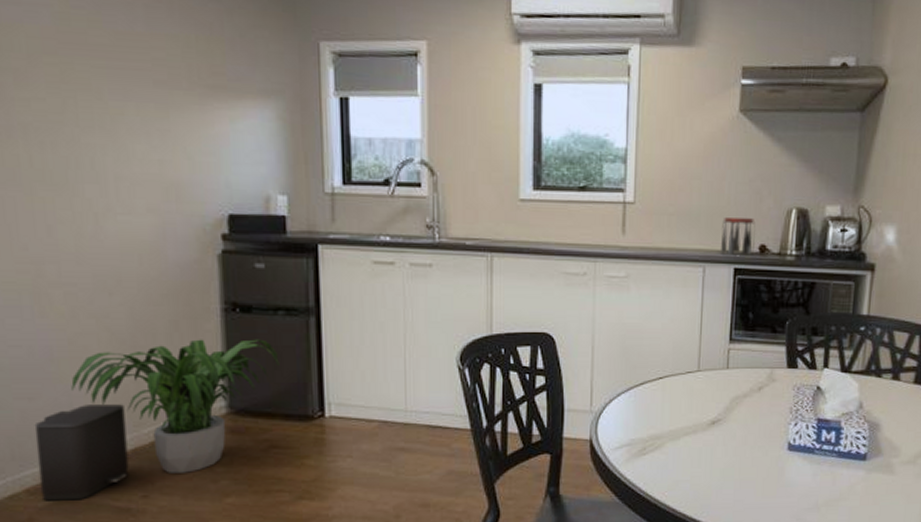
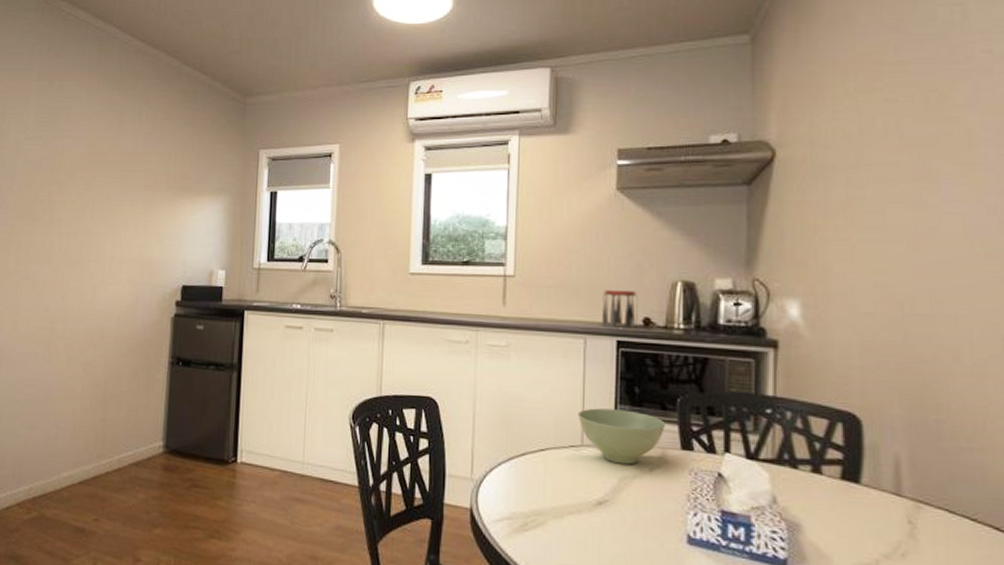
pedal bin: present [34,404,129,501] -> none [27,436,92,517]
potted plant: present [71,339,280,473] -> none [59,386,207,502]
bowl: none [695,335,776,386] -> present [578,408,666,465]

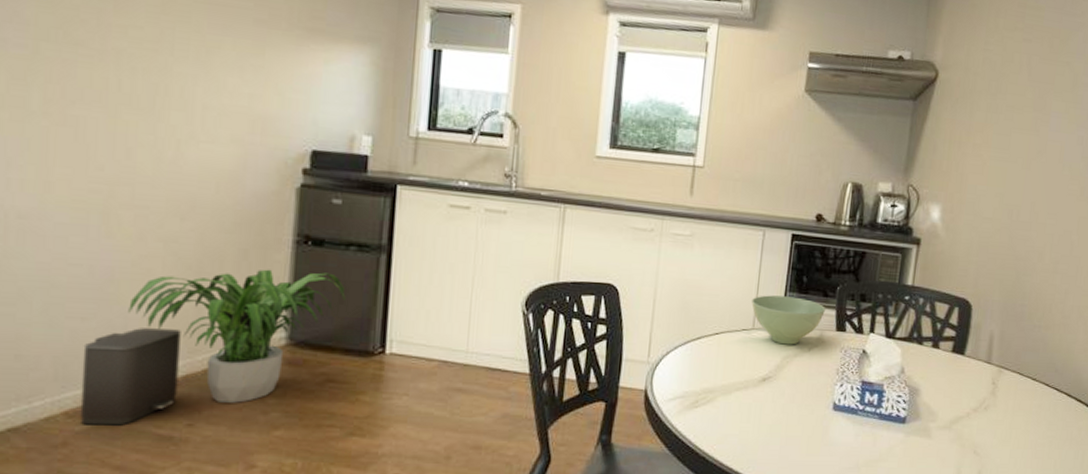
pedal bin: none [27,436,92,517] -> present [80,328,181,426]
potted plant: none [59,386,207,502] -> present [128,269,346,403]
jar: present [601,289,638,329] -> none [779,186,814,224]

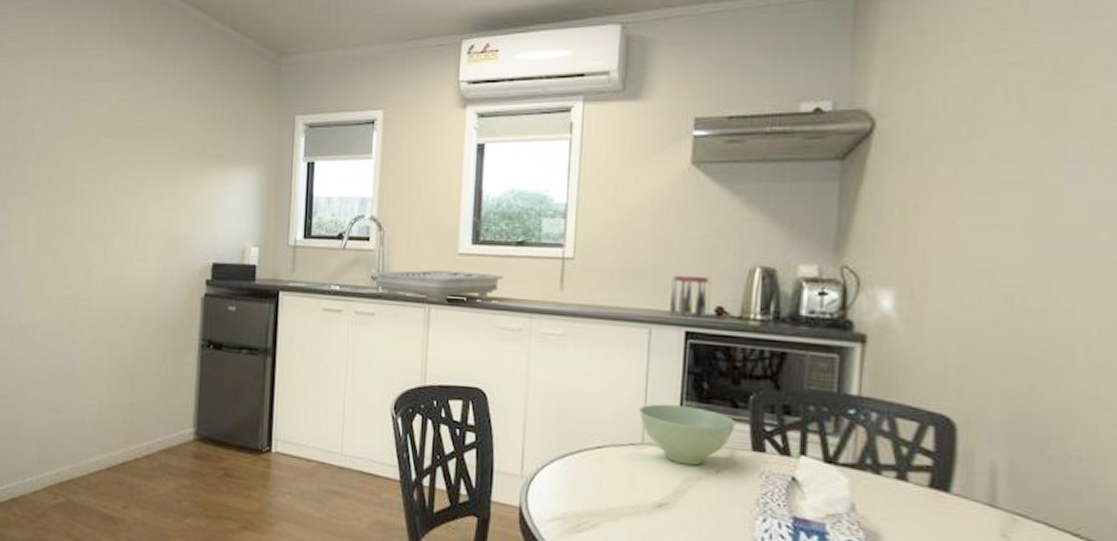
pedal bin: present [80,328,181,426] -> none [54,420,120,503]
potted plant: present [128,269,346,403] -> none [85,370,239,491]
dish rack: none [505,169,639,202] -> present [372,269,504,302]
jar: none [779,186,814,224] -> present [668,275,711,319]

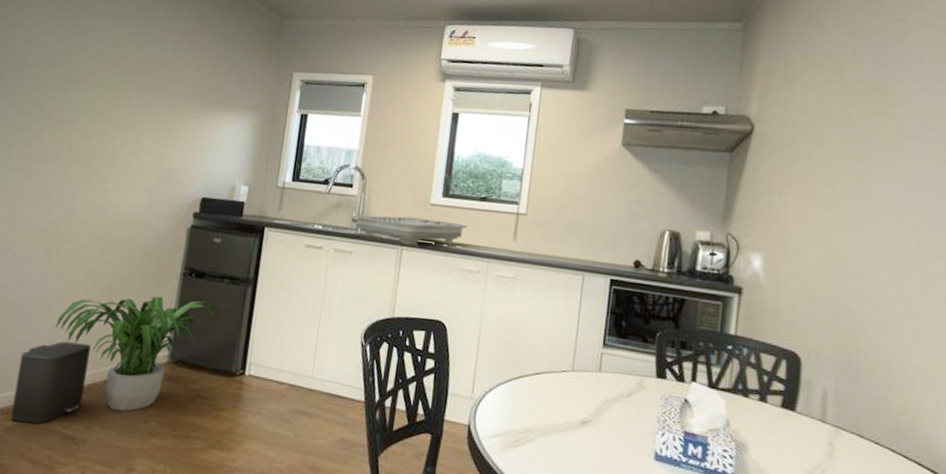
pedal bin: none [54,420,120,503] -> present [11,341,91,425]
potted plant: none [85,370,239,491] -> present [55,296,217,411]
bowl: present [639,404,737,466] -> none [571,338,646,390]
jar: present [668,275,711,319] -> none [598,233,632,270]

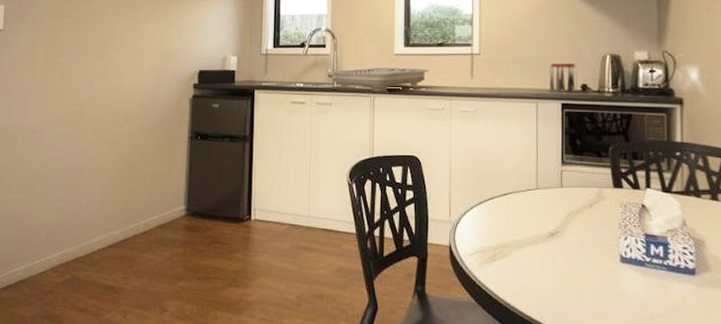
pedal bin: present [11,341,91,425] -> none [60,206,120,278]
potted plant: present [55,296,217,411] -> none [89,159,223,260]
jar: none [598,233,632,270] -> present [549,62,577,94]

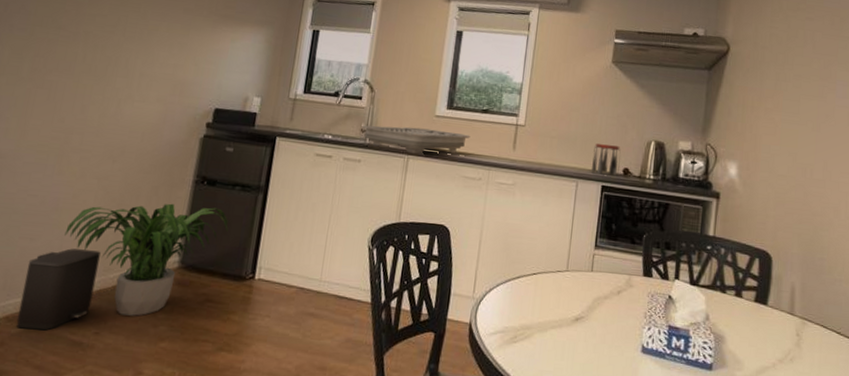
pedal bin: none [60,206,120,278] -> present [16,248,101,331]
potted plant: none [89,159,223,260] -> present [65,203,228,316]

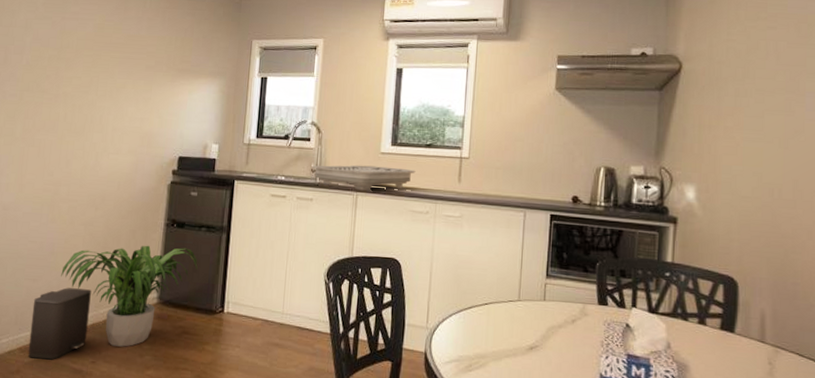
jar: present [590,143,621,177] -> none [538,172,569,205]

